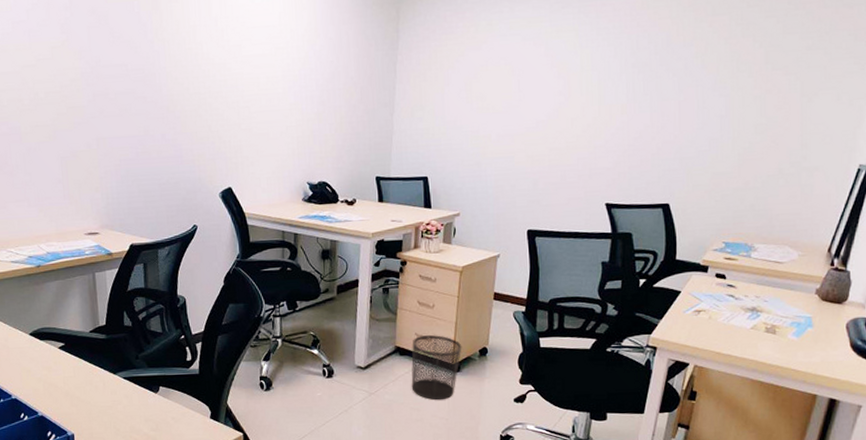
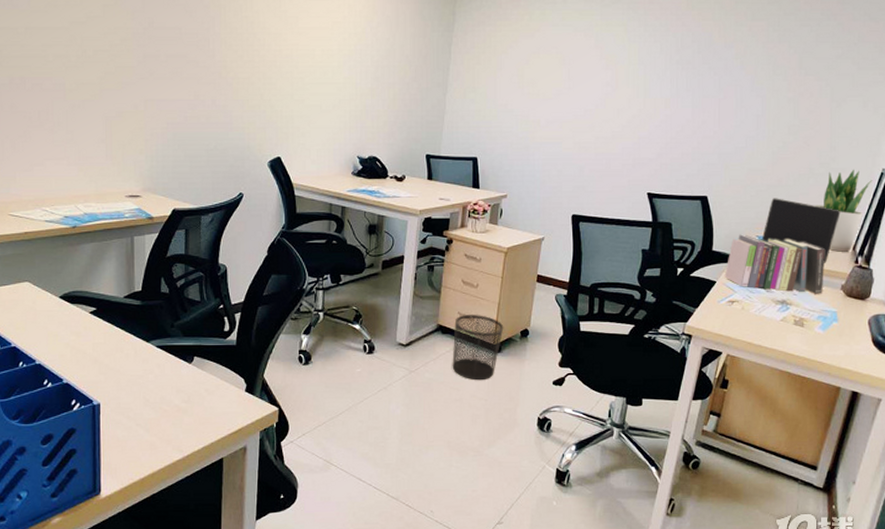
books: none [689,241,797,300] -> present [724,234,825,294]
laptop: none [728,201,814,270] -> present [761,198,841,266]
planter: none [786,166,849,255] -> present [815,169,873,252]

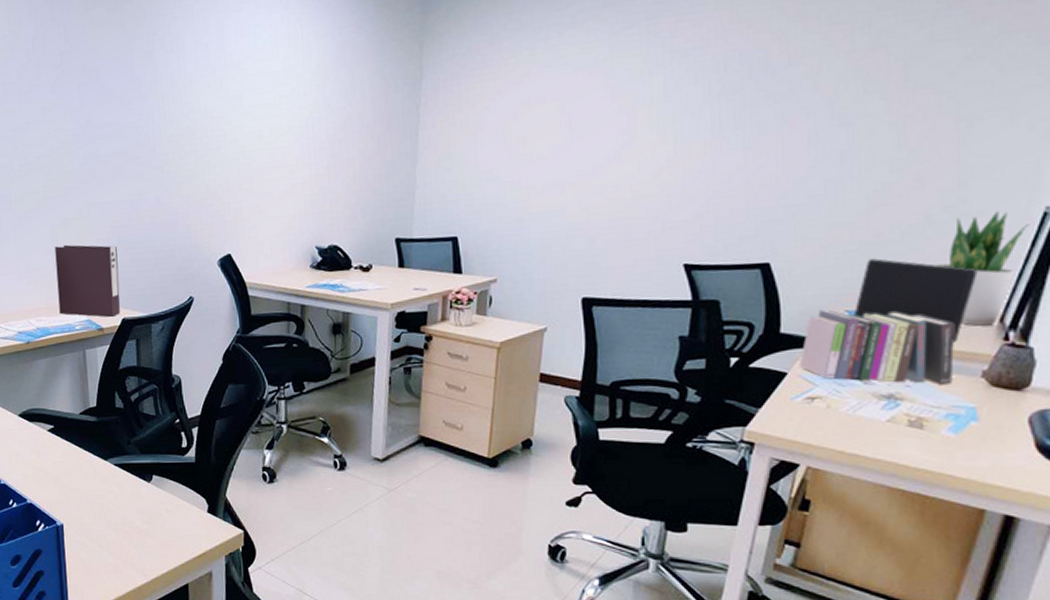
binder: none [108,136,172,207] -> present [55,244,120,317]
waste bin: present [452,315,504,380] -> none [438,423,501,499]

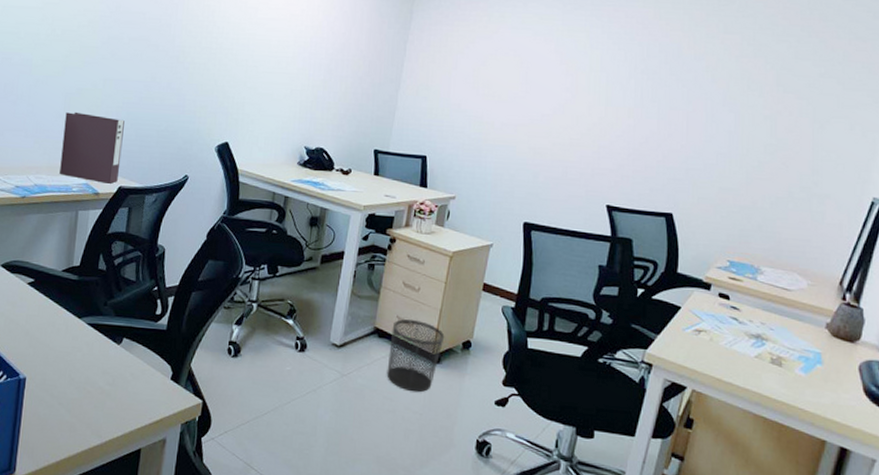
waste bin: none [438,423,501,499] -> present [387,319,445,392]
books: present [799,309,954,385] -> none [690,257,806,331]
laptop: present [853,258,978,346] -> none [733,220,825,300]
planter: present [936,210,1030,326] -> none [795,195,862,287]

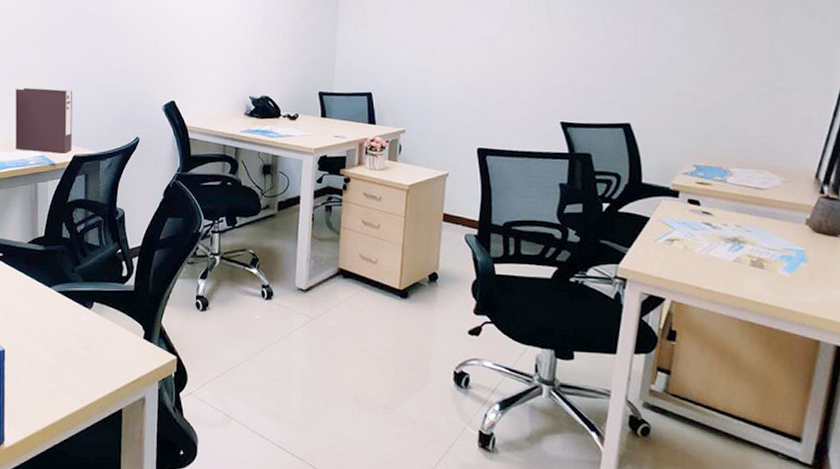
waste bin: present [387,319,445,392] -> none [355,257,410,328]

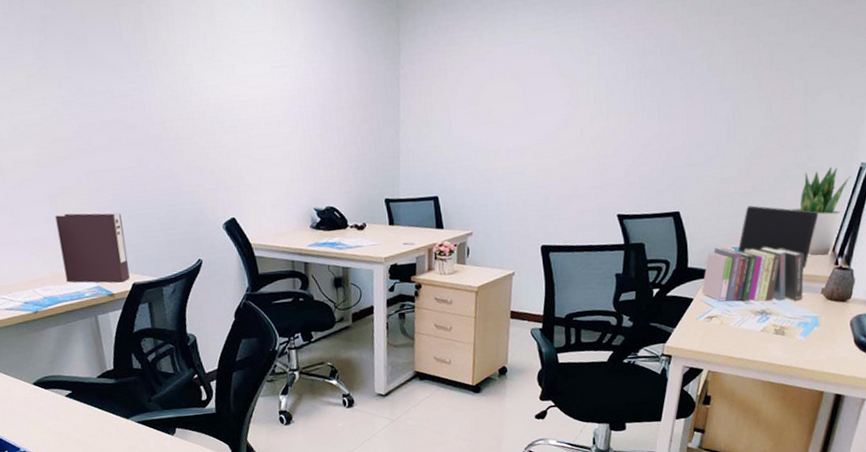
books: none [659,164,784,230] -> present [701,247,804,302]
laptop: none [699,122,795,197] -> present [737,205,819,271]
planter: none [762,86,831,181] -> present [792,166,851,255]

